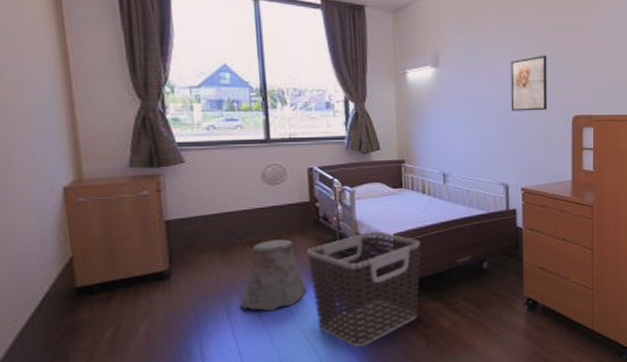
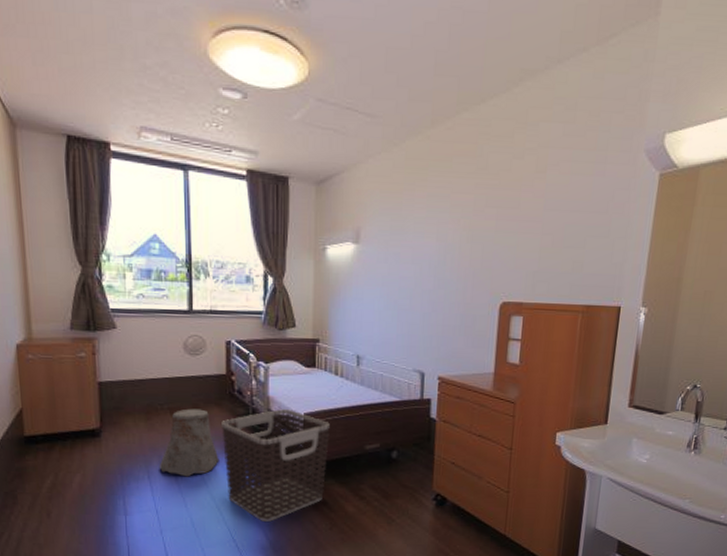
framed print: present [510,55,547,111] -> none [433,233,477,295]

